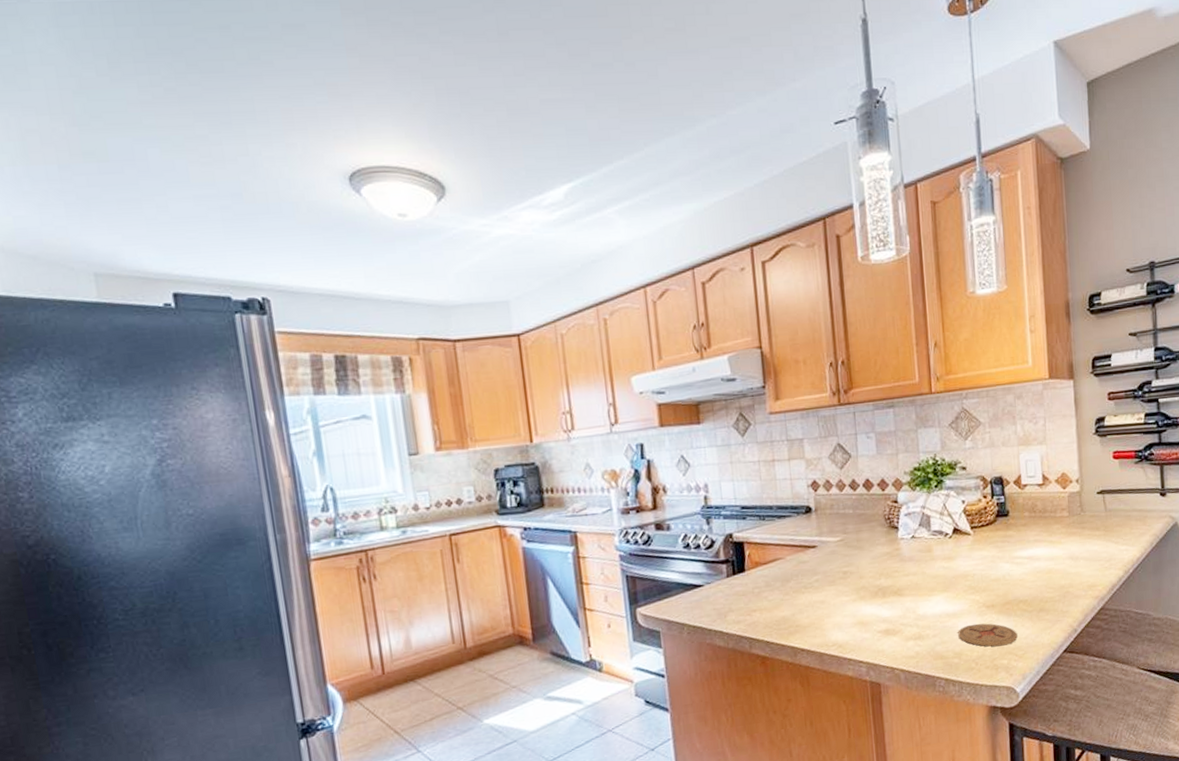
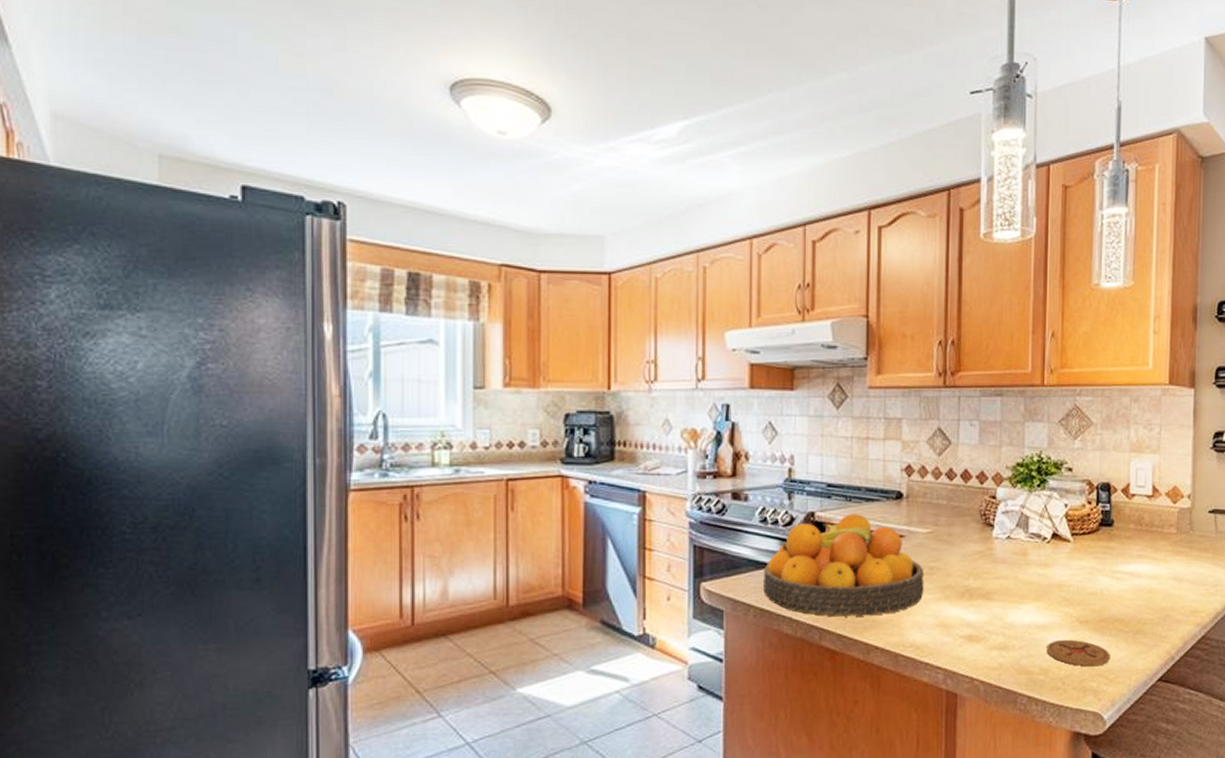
fruit bowl: none [692,530,841,627] -> present [764,514,925,617]

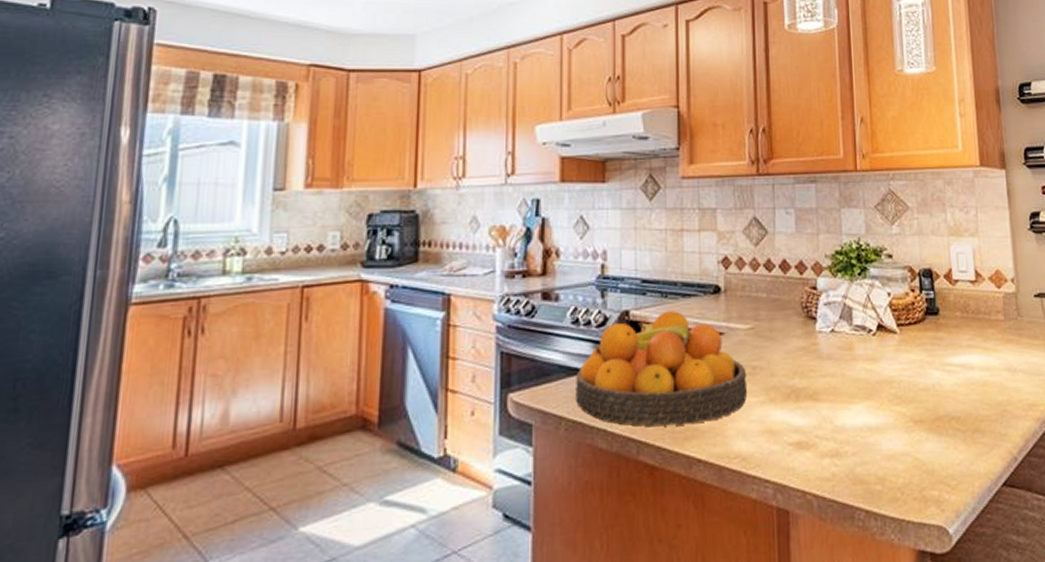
coaster: present [1046,639,1110,667] -> none [881,442,950,473]

